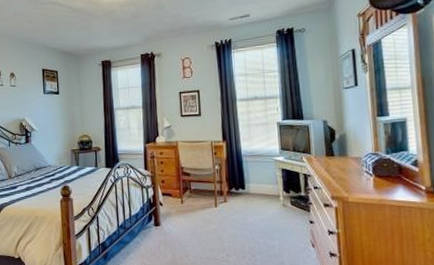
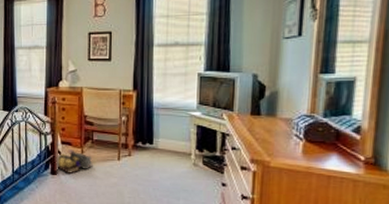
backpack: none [159,199,193,224] -> present [57,148,93,173]

